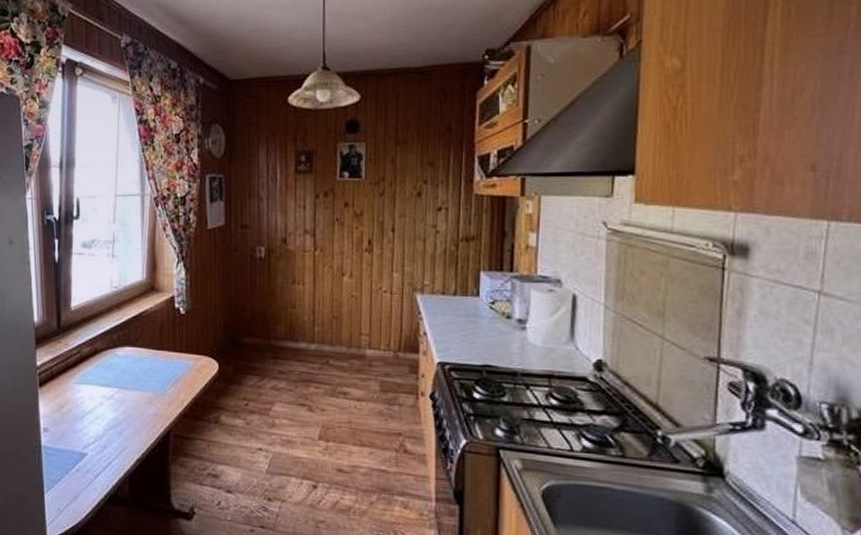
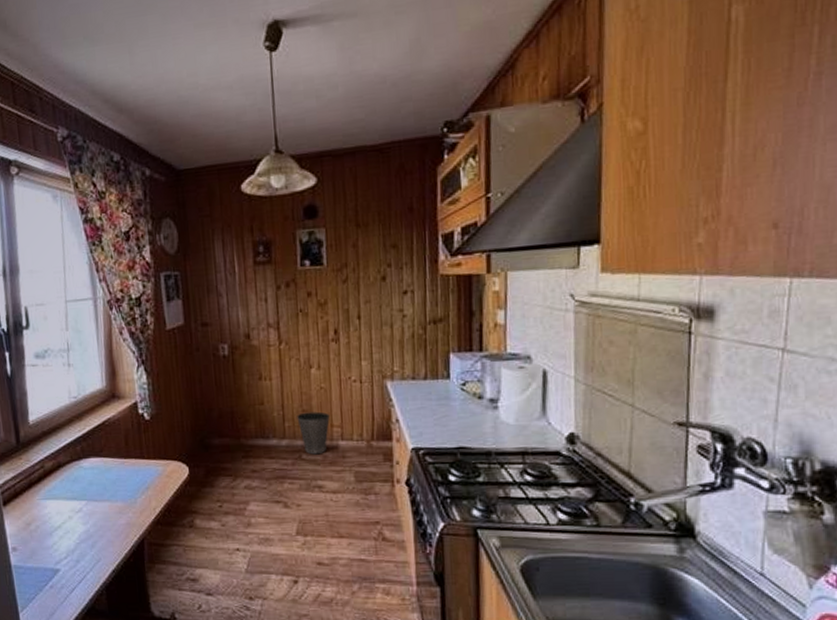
waste basket: none [327,318,359,361] -> present [297,411,330,455]

